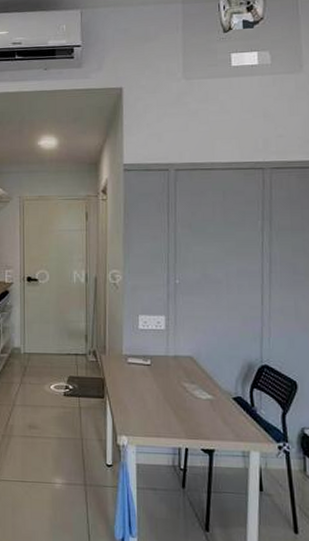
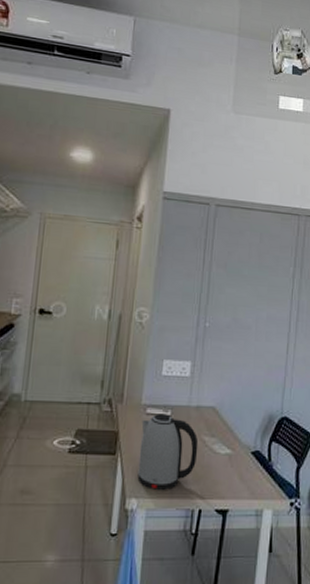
kettle: none [124,363,180,431] -> present [137,414,199,491]

